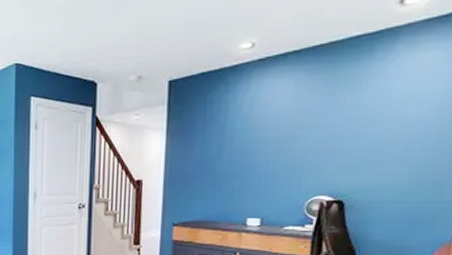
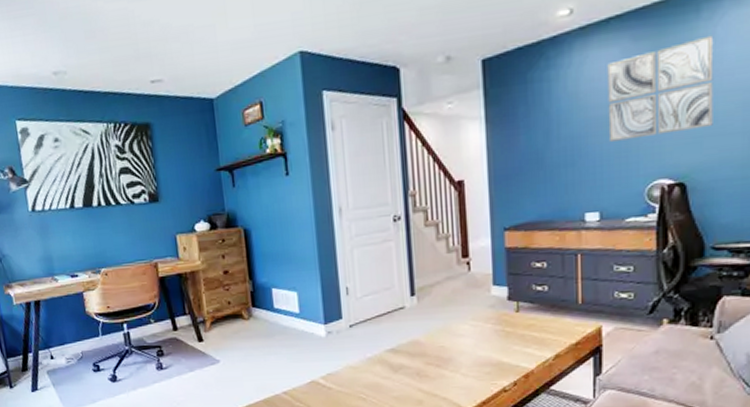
wall art: none [275,73,385,159] -> present [607,35,714,142]

